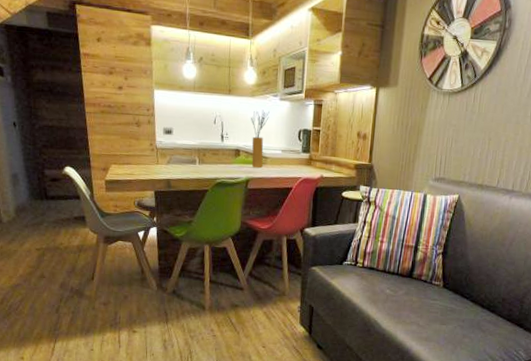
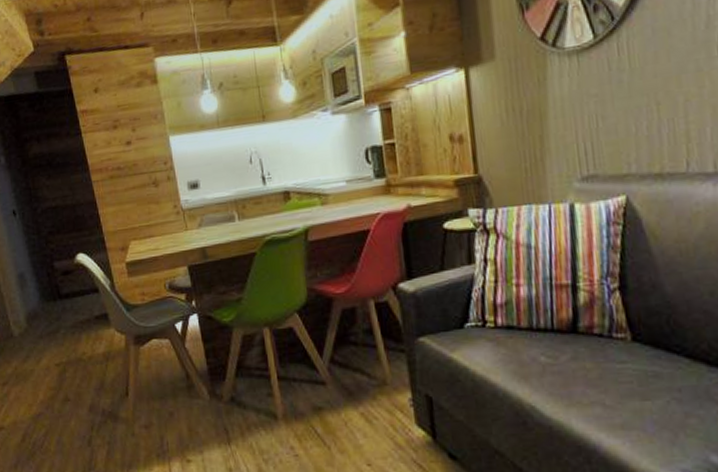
vase: present [251,109,270,169] -> none [297,132,323,212]

